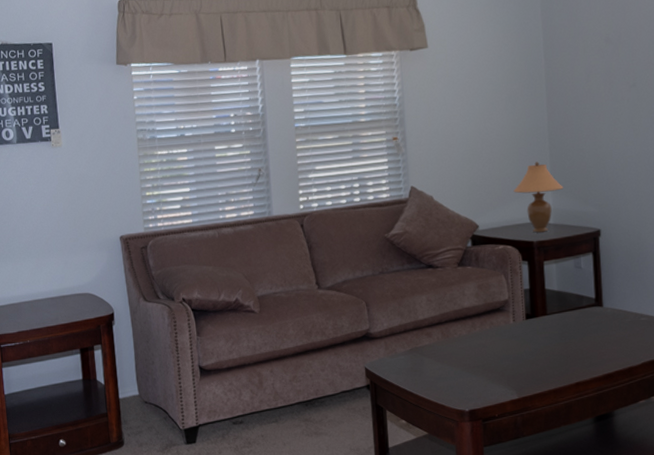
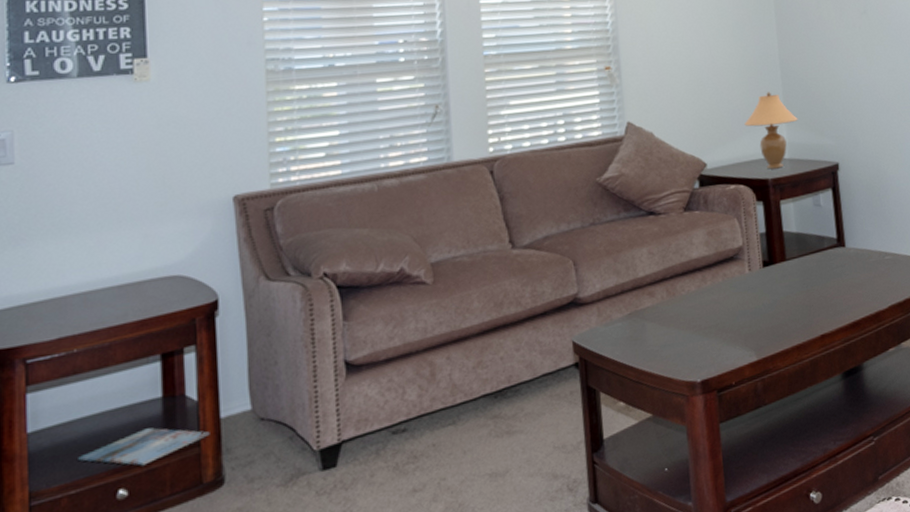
magazine: none [35,400,114,426] -> present [78,427,210,466]

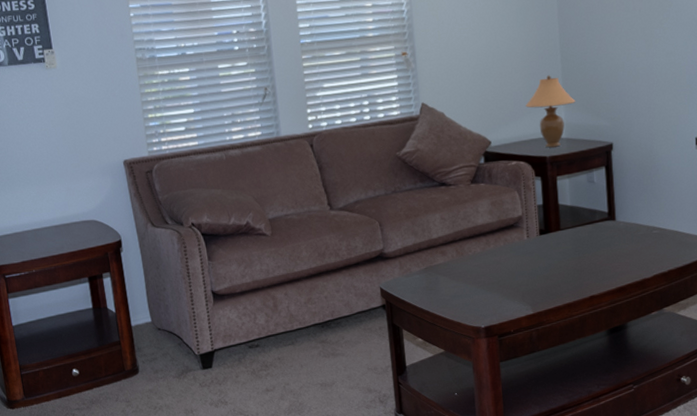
magazine: present [78,427,210,466] -> none [45,329,126,355]

